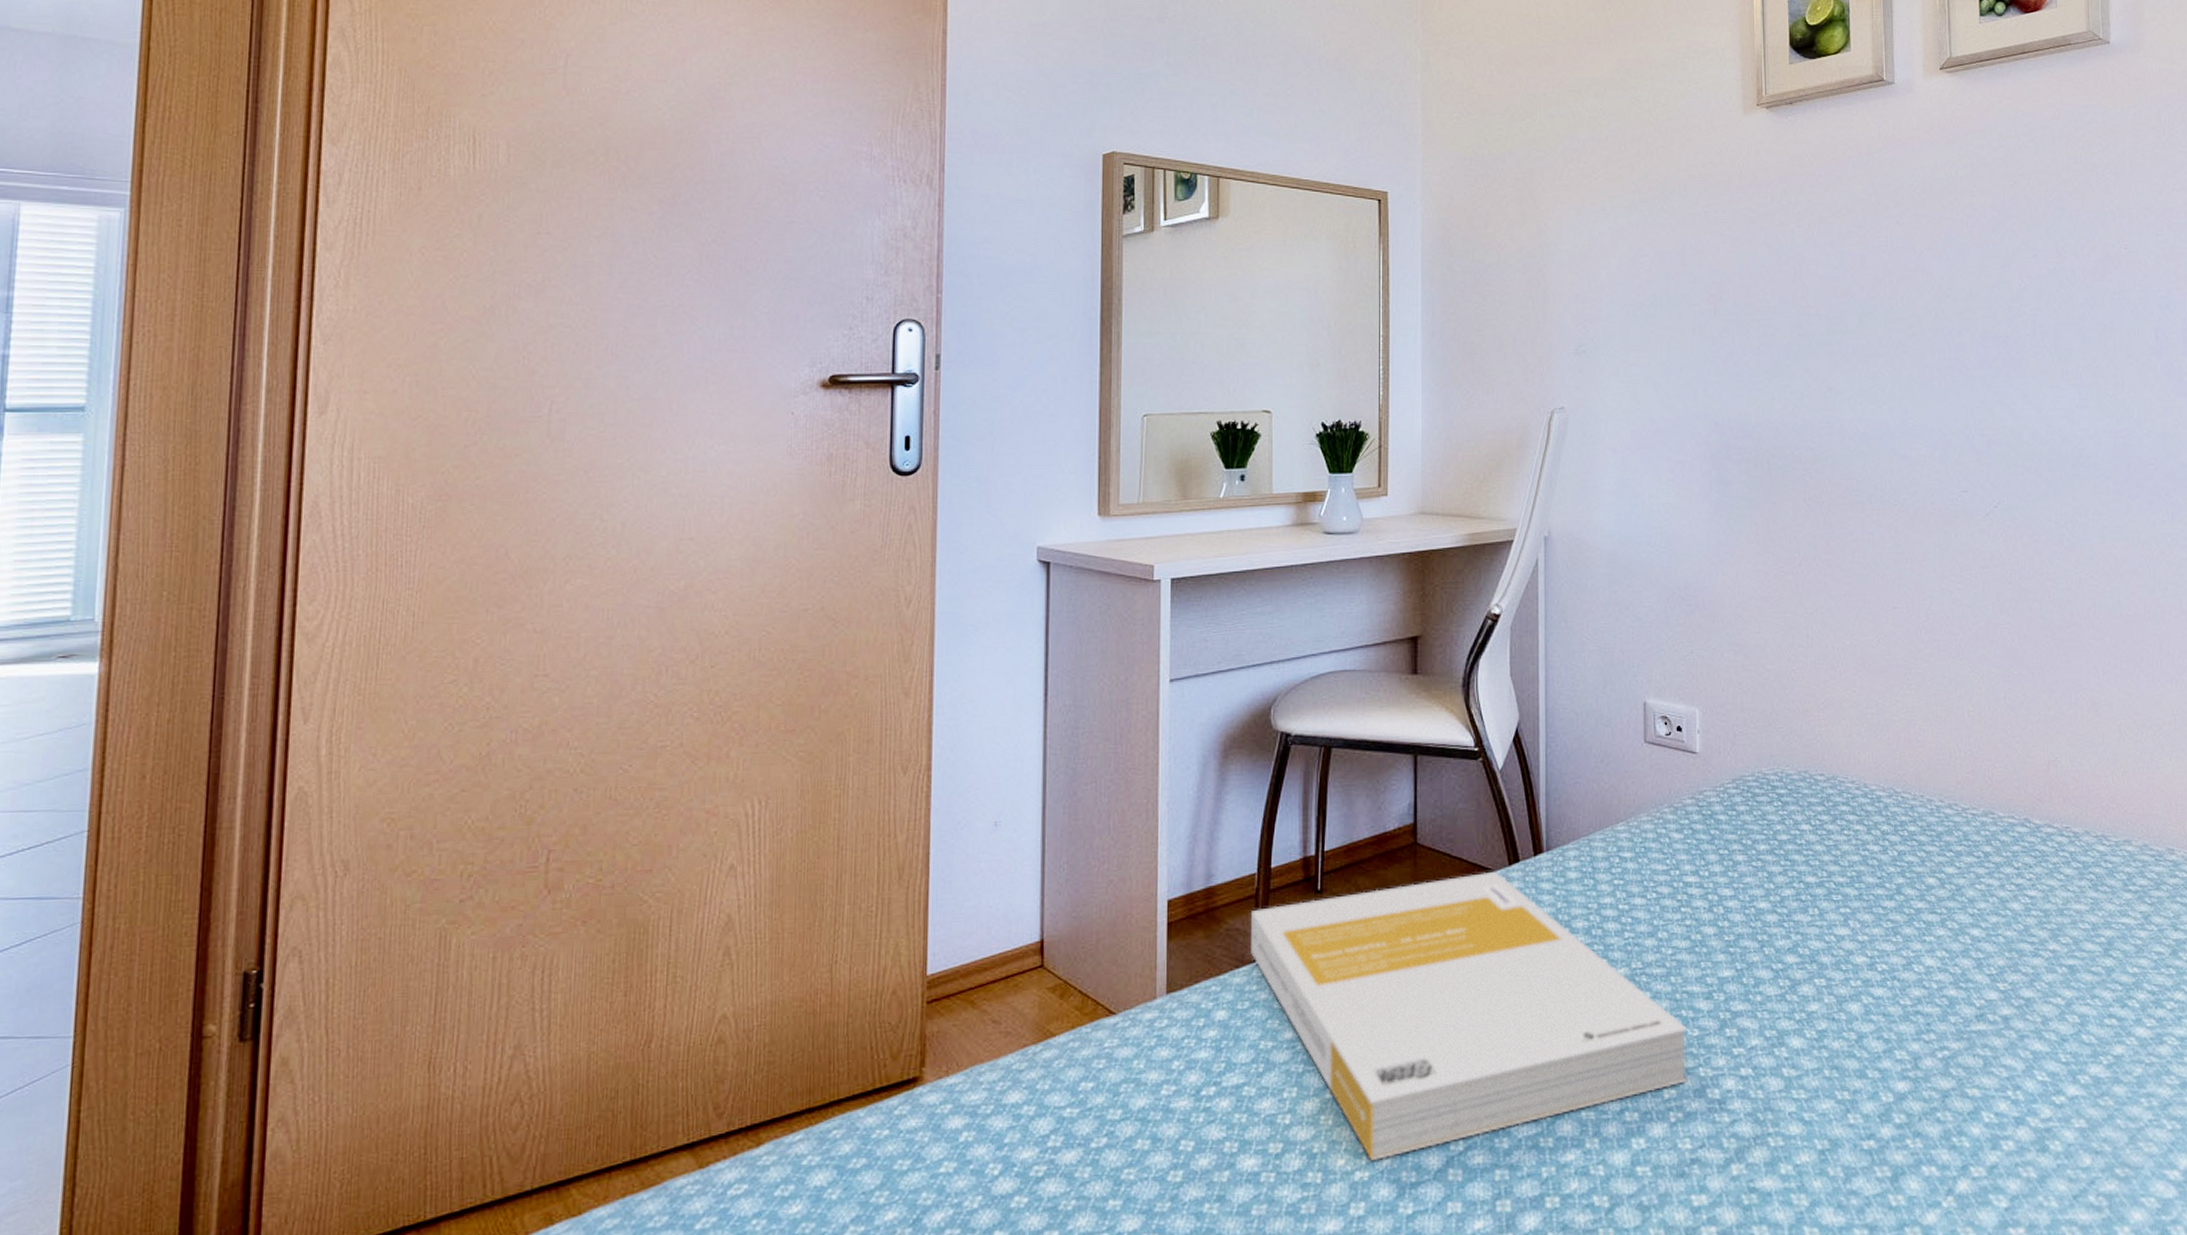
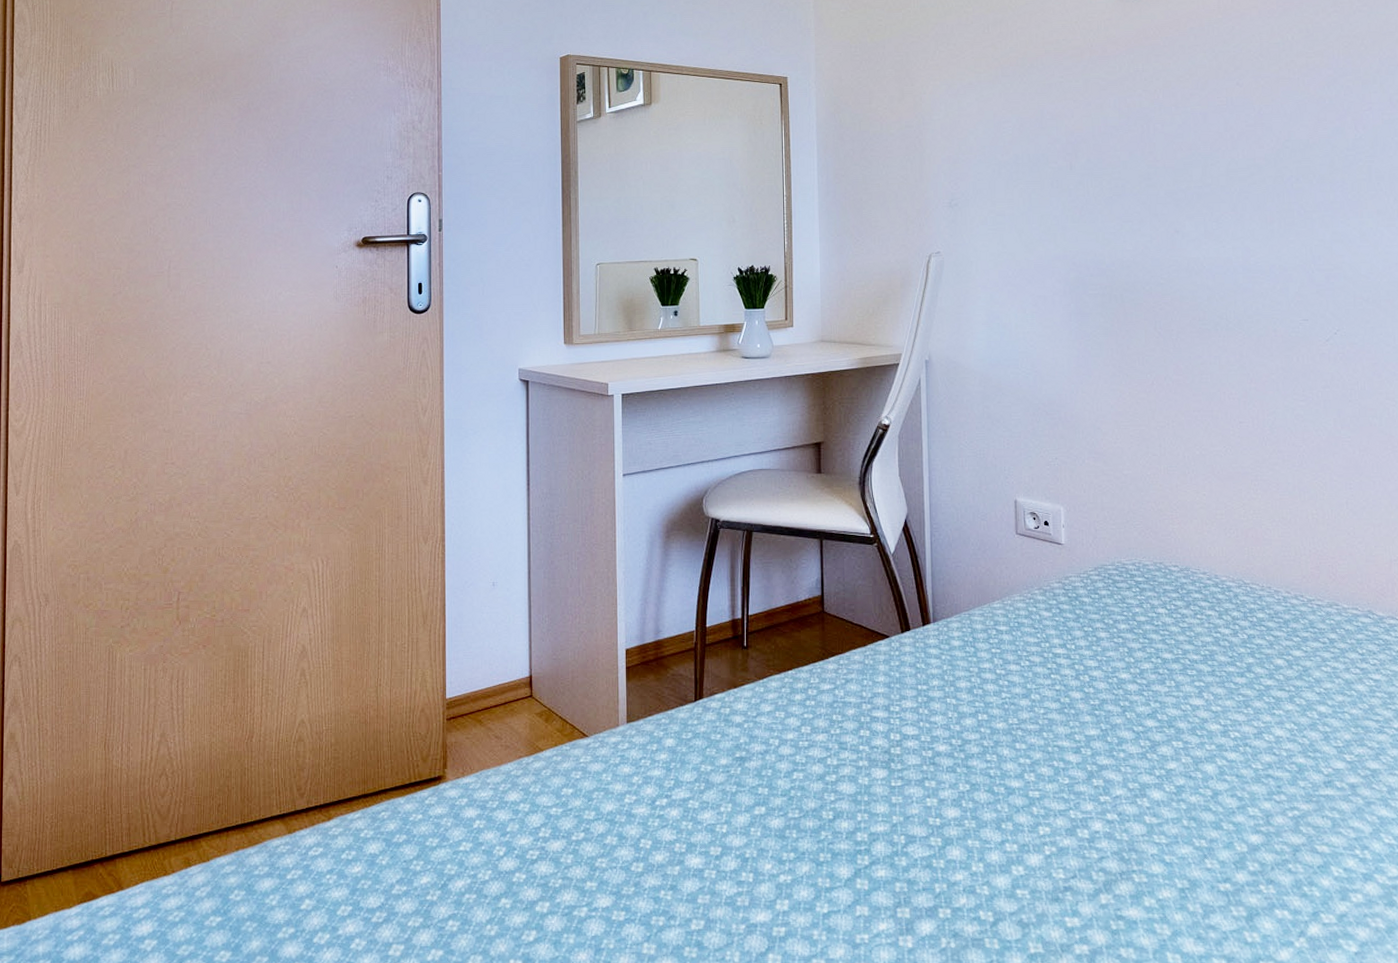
book: present [1251,871,1689,1160] -> none [692,637,1061,867]

